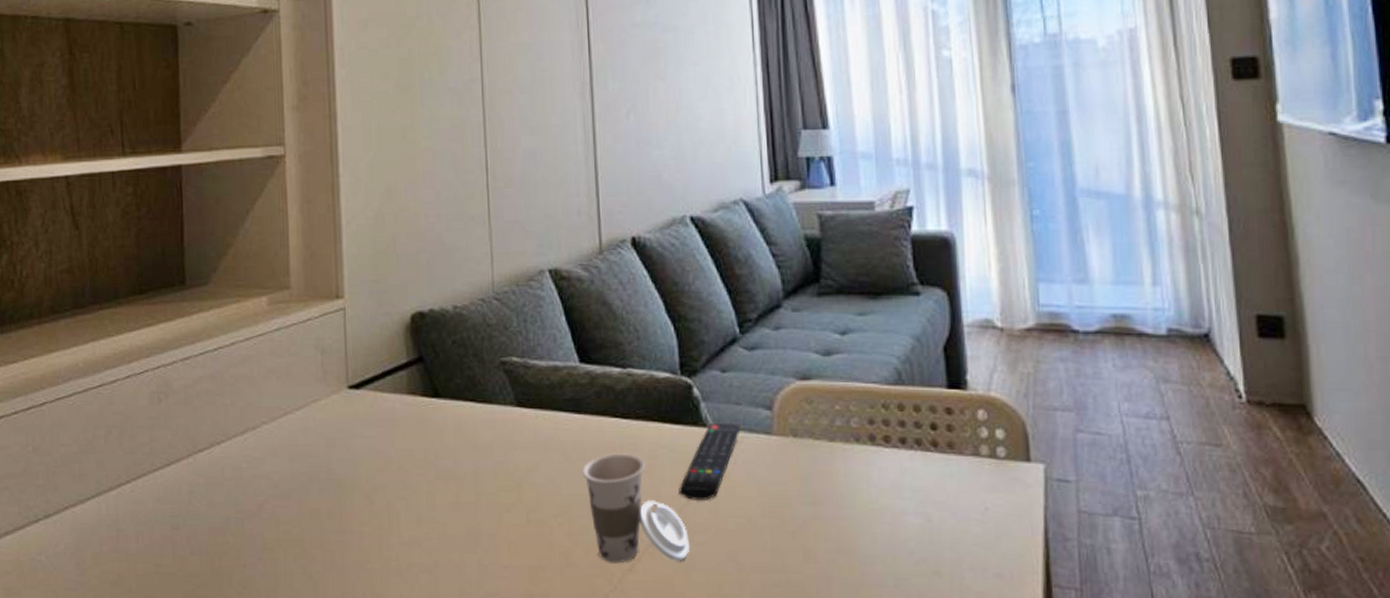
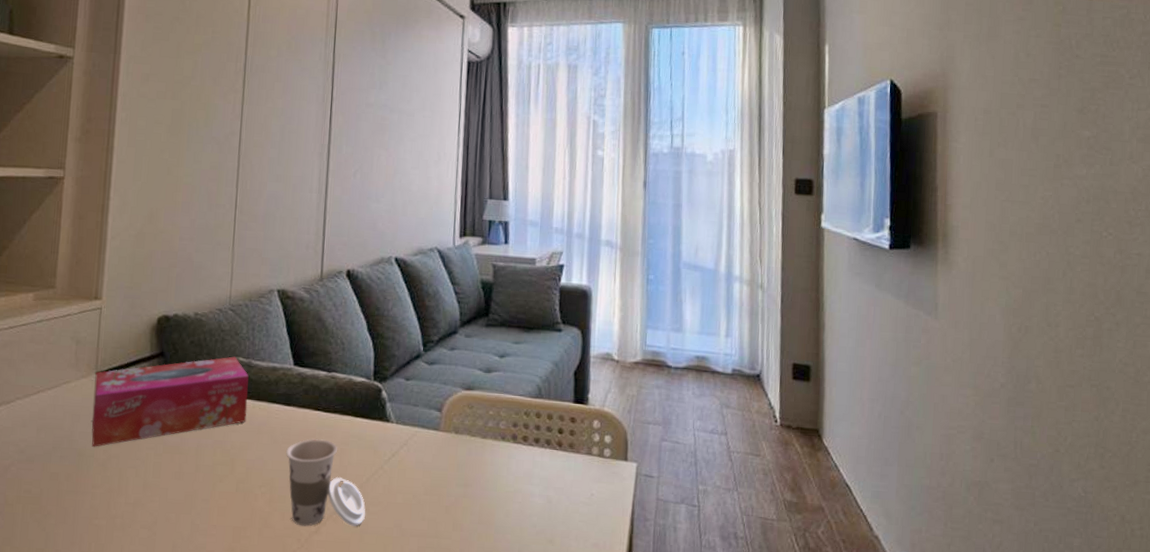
tissue box: none [347,356,530,476] -> present [91,356,249,447]
remote control: present [679,422,741,500] -> none [362,419,416,479]

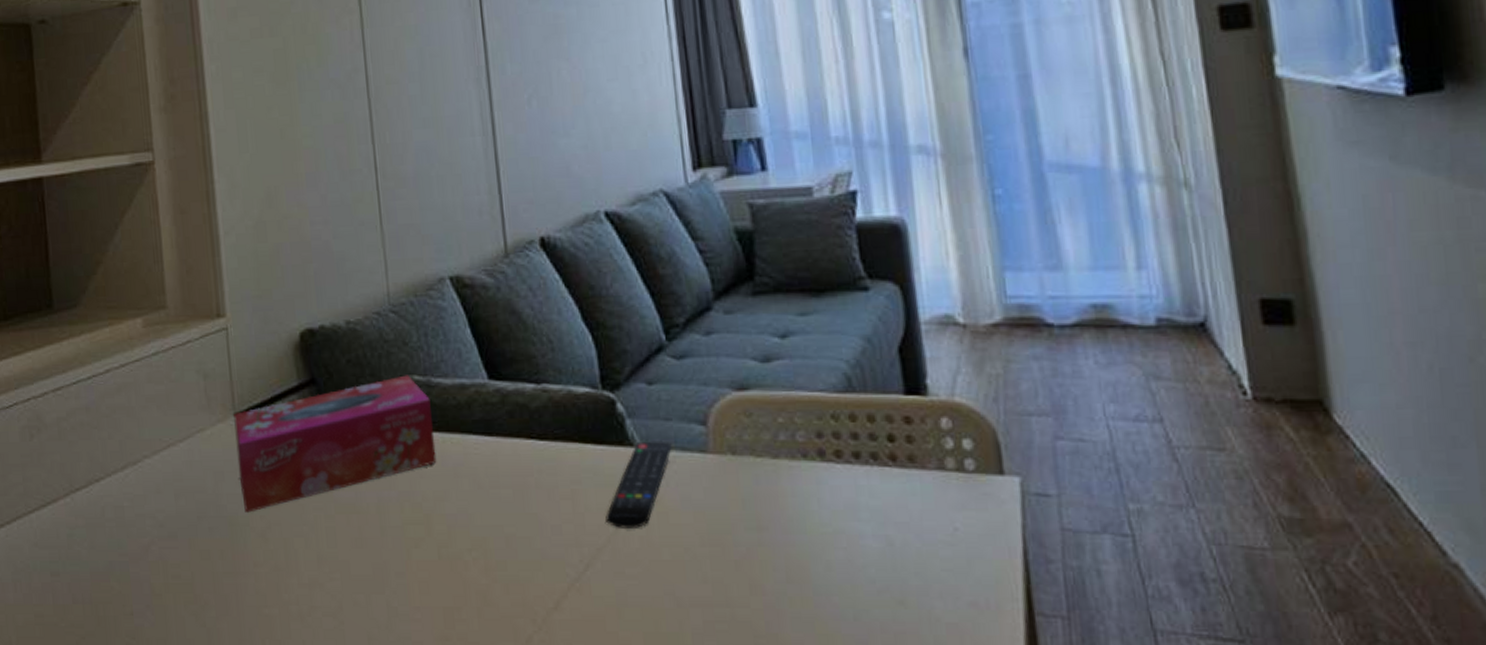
cup: present [286,438,366,526] -> none [497,477,621,601]
remote control: none [362,419,416,479] -> present [605,441,672,528]

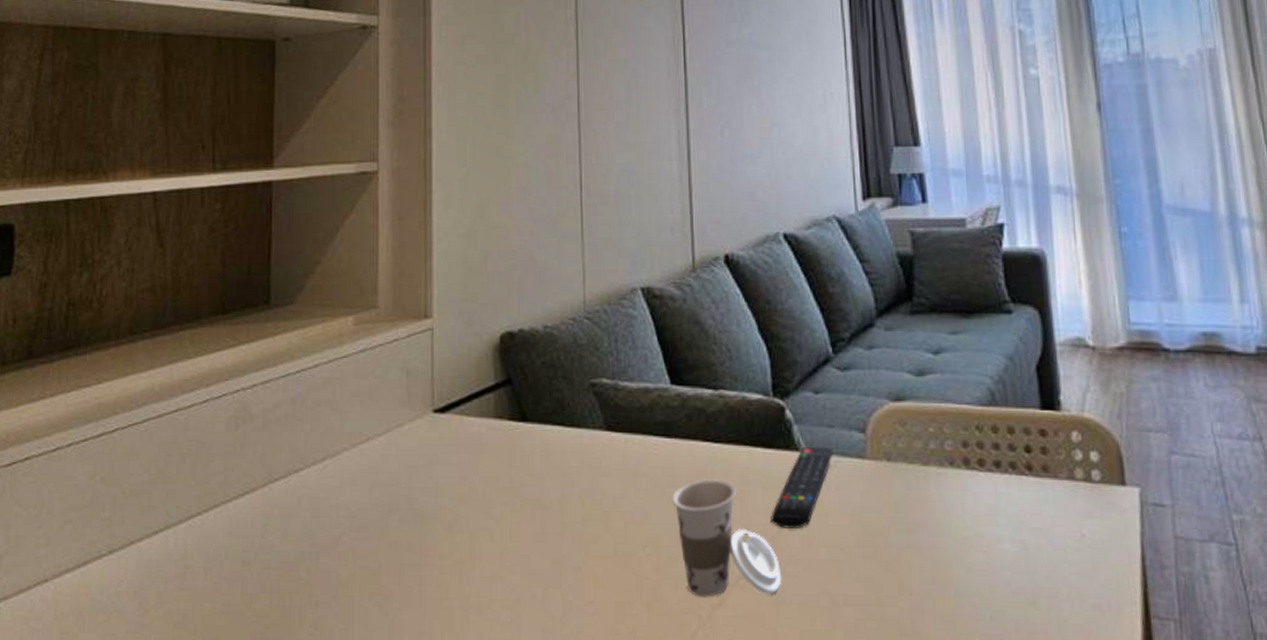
tissue box: present [234,375,437,513] -> none [432,378,619,506]
cup: none [497,477,621,601] -> present [672,478,781,598]

